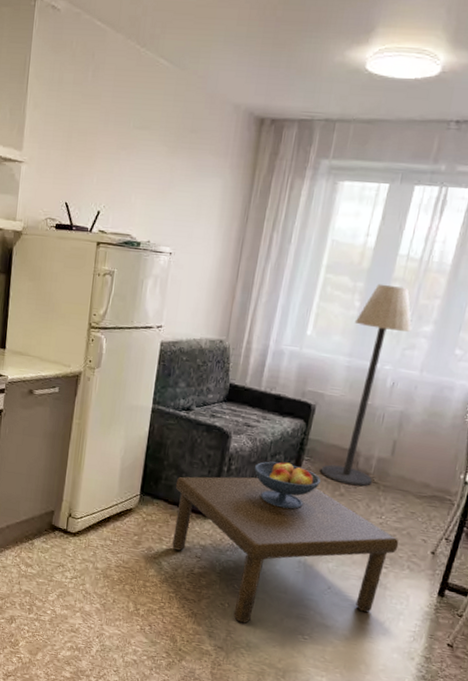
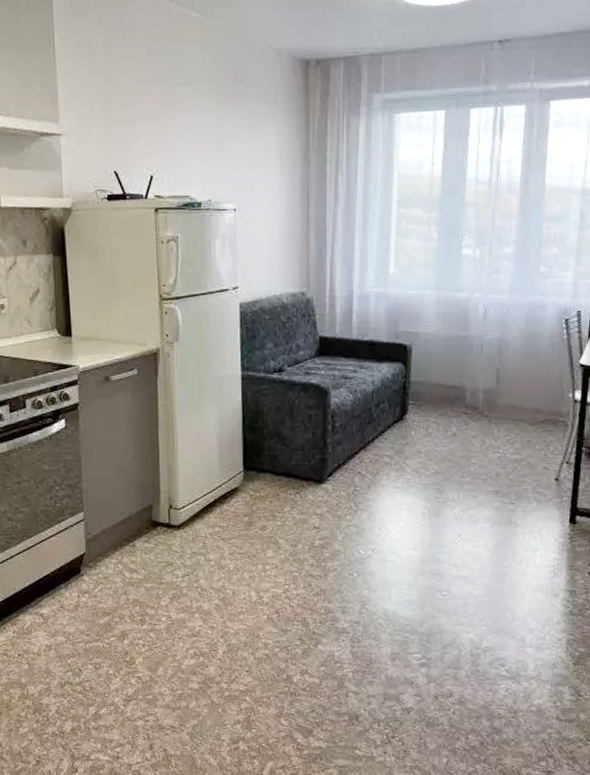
coffee table: present [172,476,399,624] -> none [279,431,521,591]
fruit bowl: present [254,460,321,510] -> none [359,409,430,459]
floor lamp: present [320,283,412,487] -> none [428,211,494,423]

